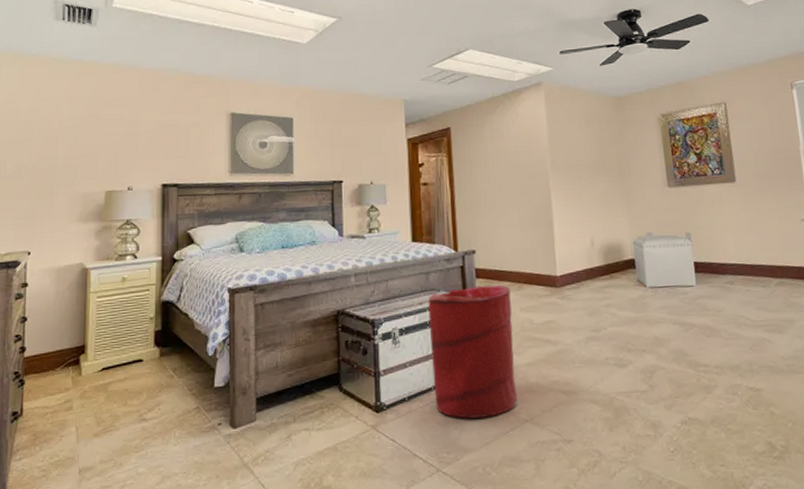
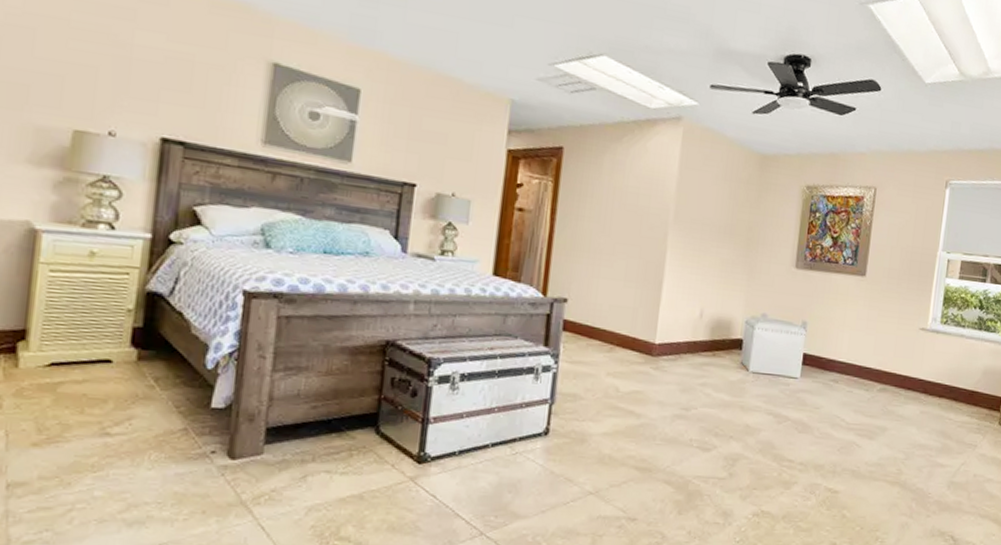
laundry hamper: present [428,285,518,419] -> none [490,339,600,485]

